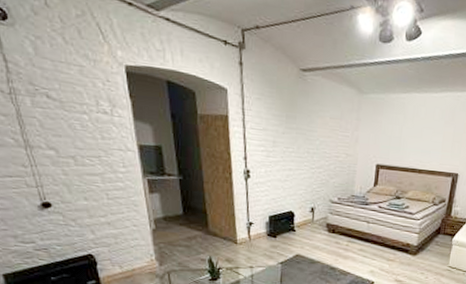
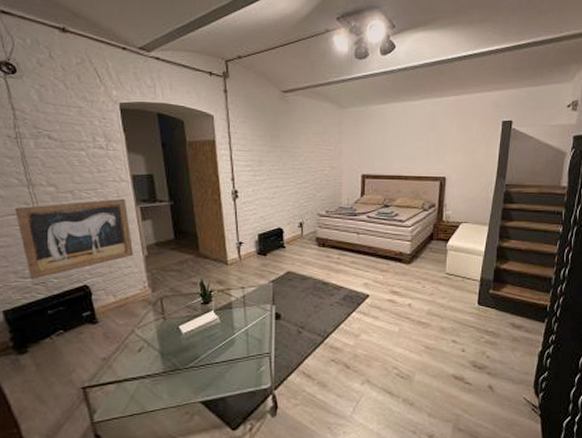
wall art: none [12,168,141,245] -> present [15,198,134,280]

